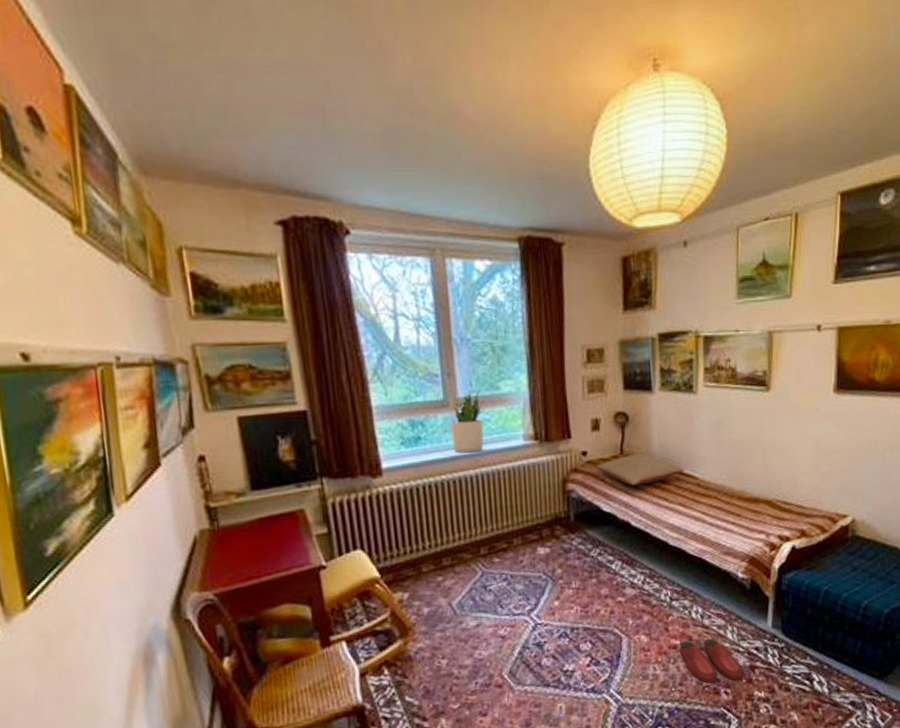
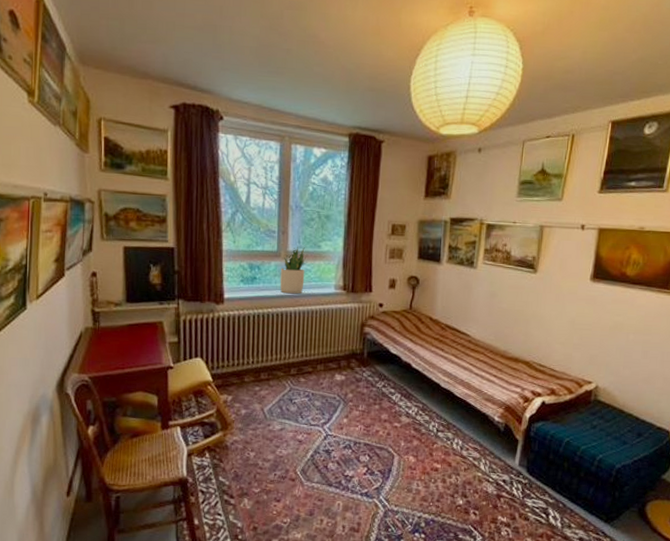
pillow: present [596,453,685,486] -> none [389,310,460,336]
slippers: present [680,638,743,684] -> none [440,466,490,505]

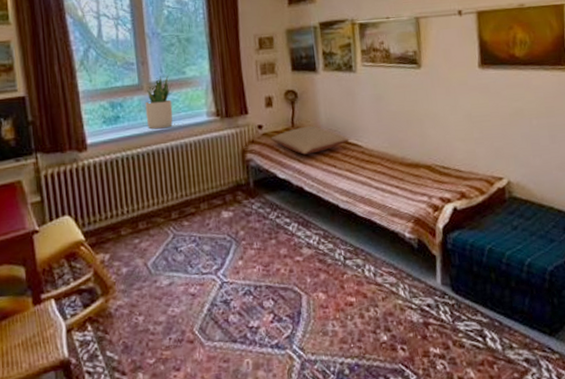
pillow: none [389,310,460,336] -> present [271,125,350,155]

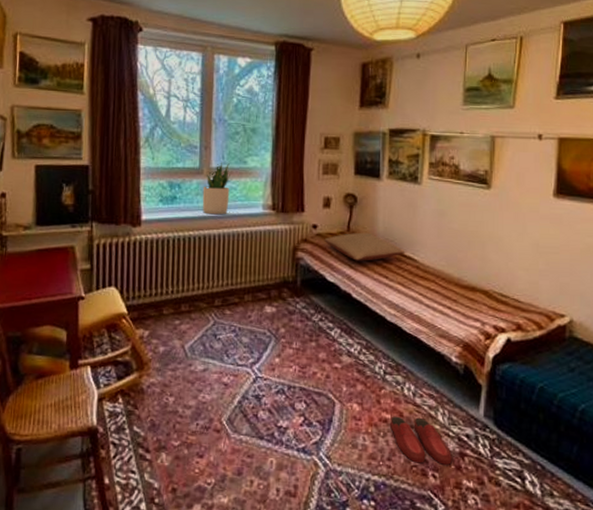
slippers: none [355,295,418,340] -> present [390,416,452,465]

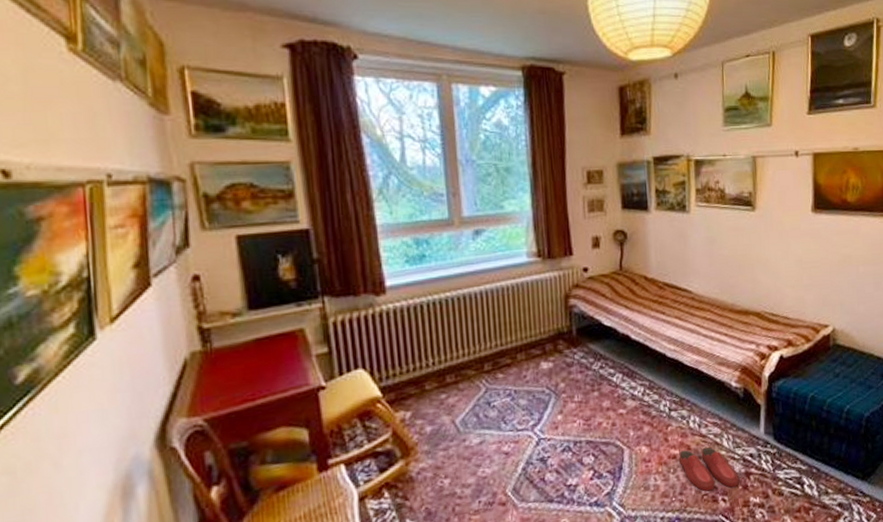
planter: present [202,162,230,215] -> none [455,209,489,271]
pillow: present [324,232,406,261] -> none [596,269,680,301]

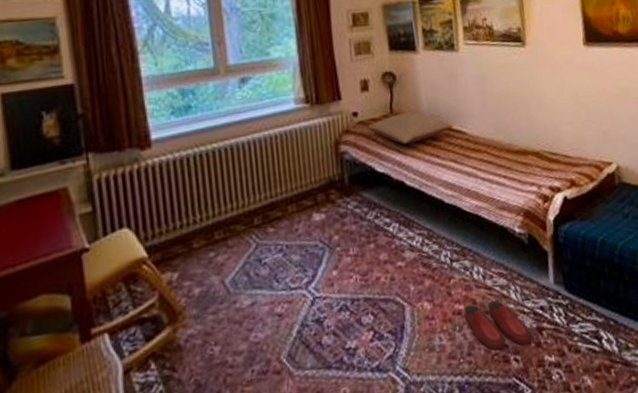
pillow: none [596,269,680,301] -> present [367,111,453,145]

